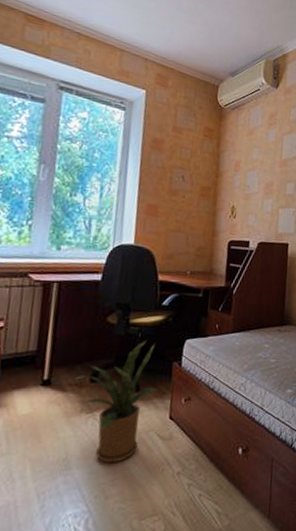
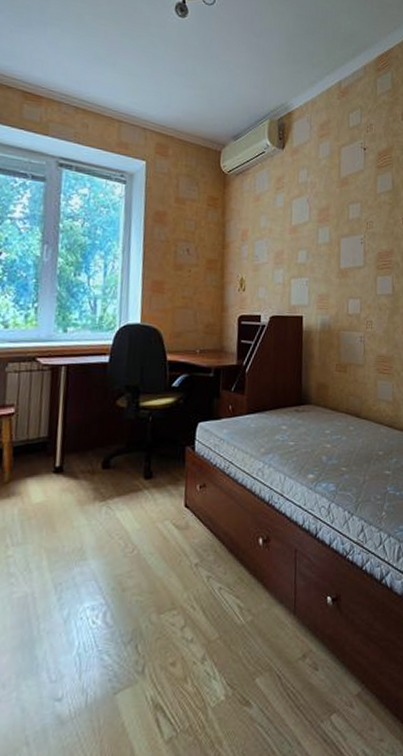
house plant: present [74,340,157,464] -> none [86,423,170,554]

